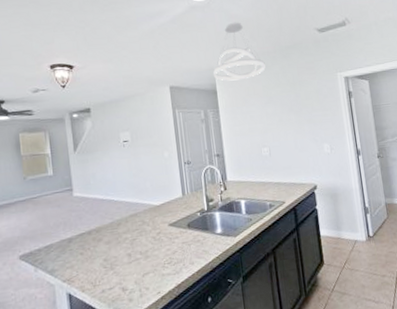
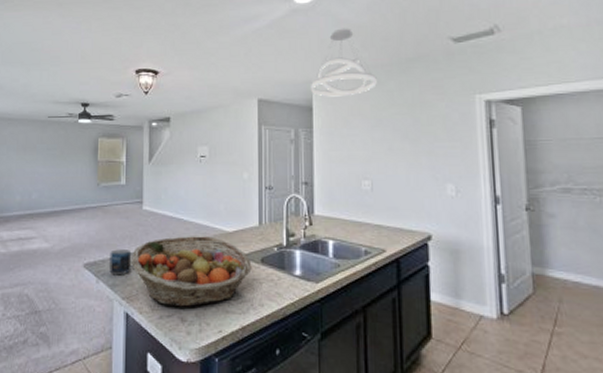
mug: none [45,235,72,262] -> present [109,249,135,275]
fruit basket: none [68,212,180,280] -> present [132,236,252,307]

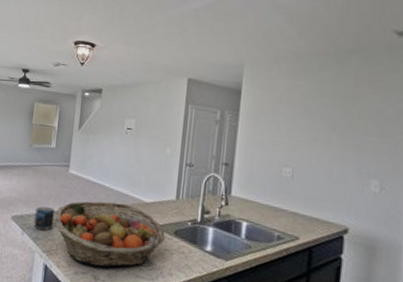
pendant light: present [311,28,377,97] -> none [242,14,311,83]

